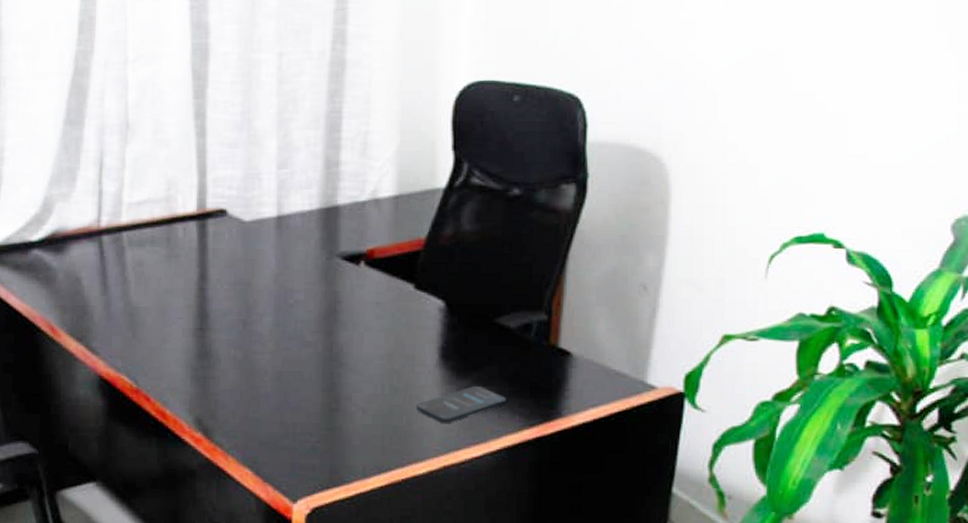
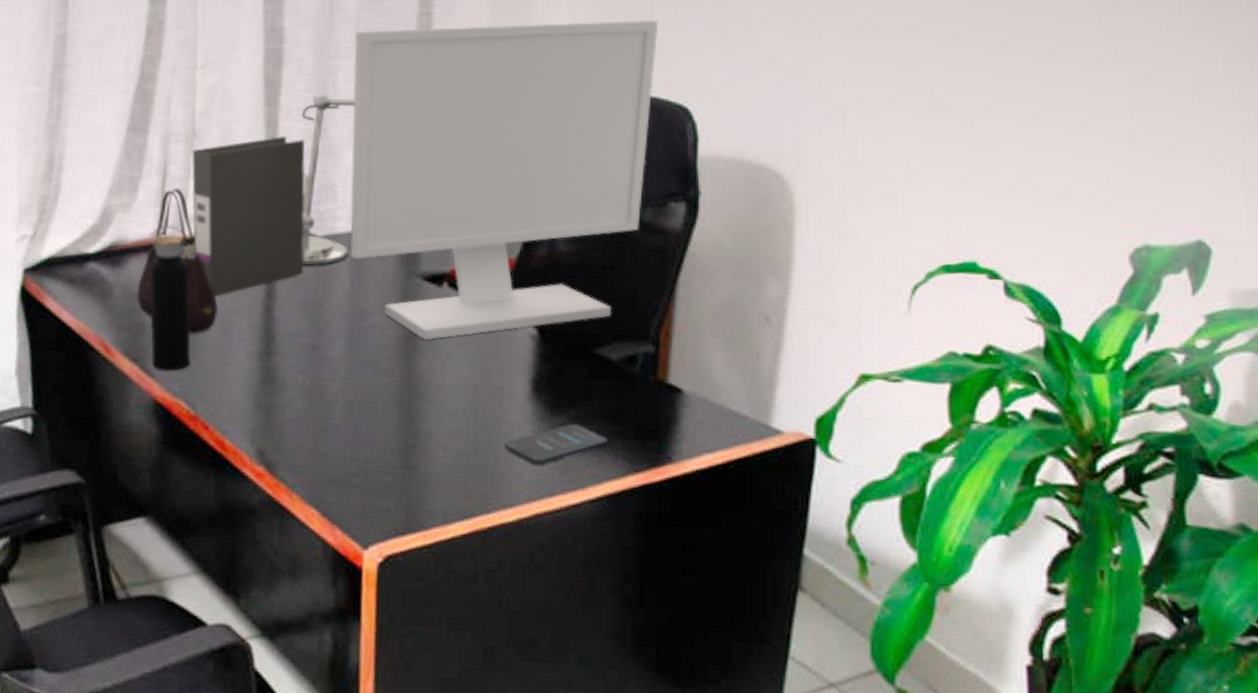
handbag: none [79,177,156,313] -> present [136,188,219,333]
water bottle: none [90,213,132,348] -> present [149,225,191,371]
binder: none [126,126,234,278] -> present [192,135,306,296]
desk lamp: none [227,85,278,249] -> present [301,92,356,266]
computer monitor: none [275,15,553,315] -> present [349,21,659,341]

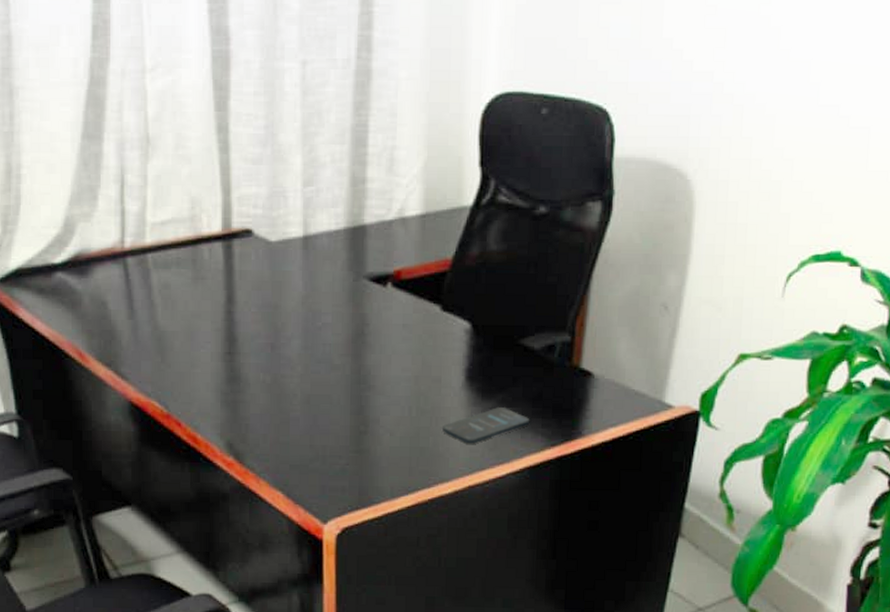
handbag: present [136,188,219,333] -> none [105,196,183,337]
water bottle: present [149,225,191,371] -> none [115,234,161,374]
binder: present [192,135,306,296] -> none [147,141,260,301]
desk lamp: present [301,92,356,266] -> none [251,96,302,270]
computer monitor: present [349,21,659,341] -> none [299,21,584,338]

